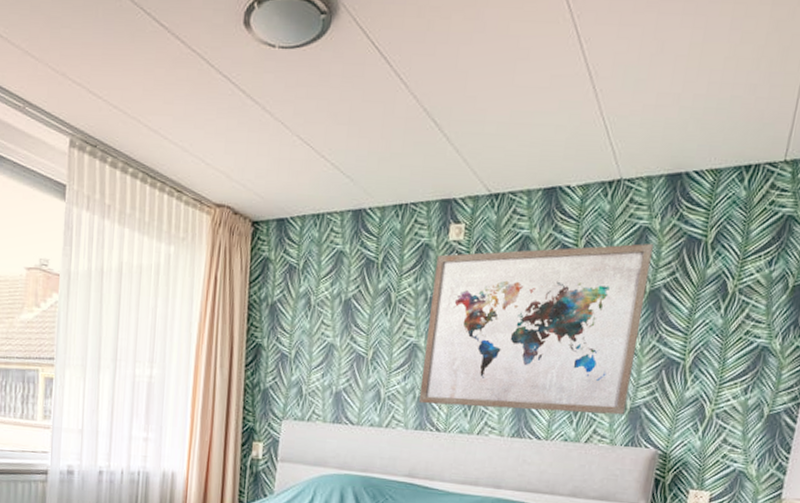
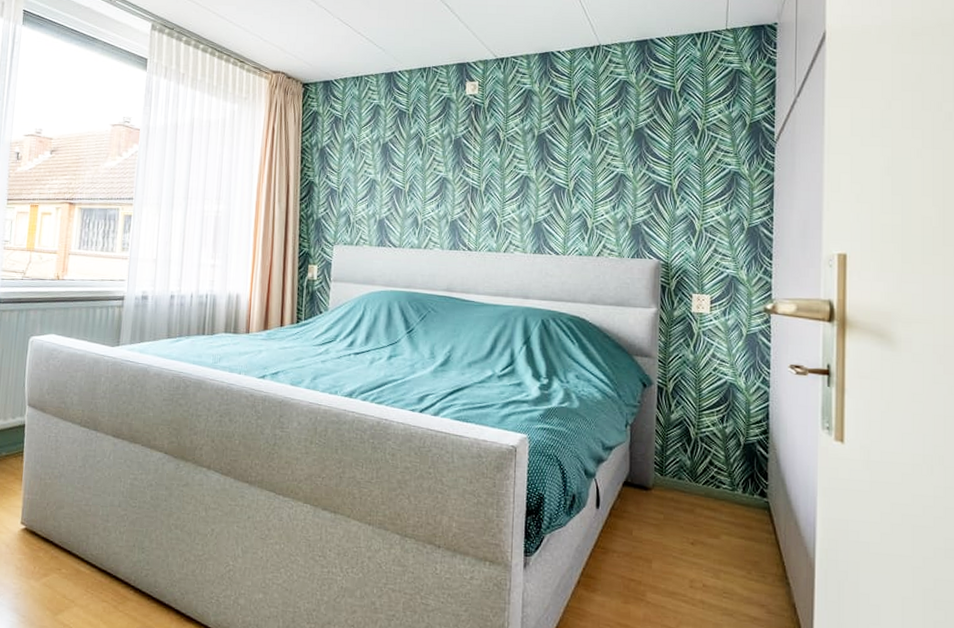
wall art: present [418,243,653,415] -> none [451,93,633,232]

